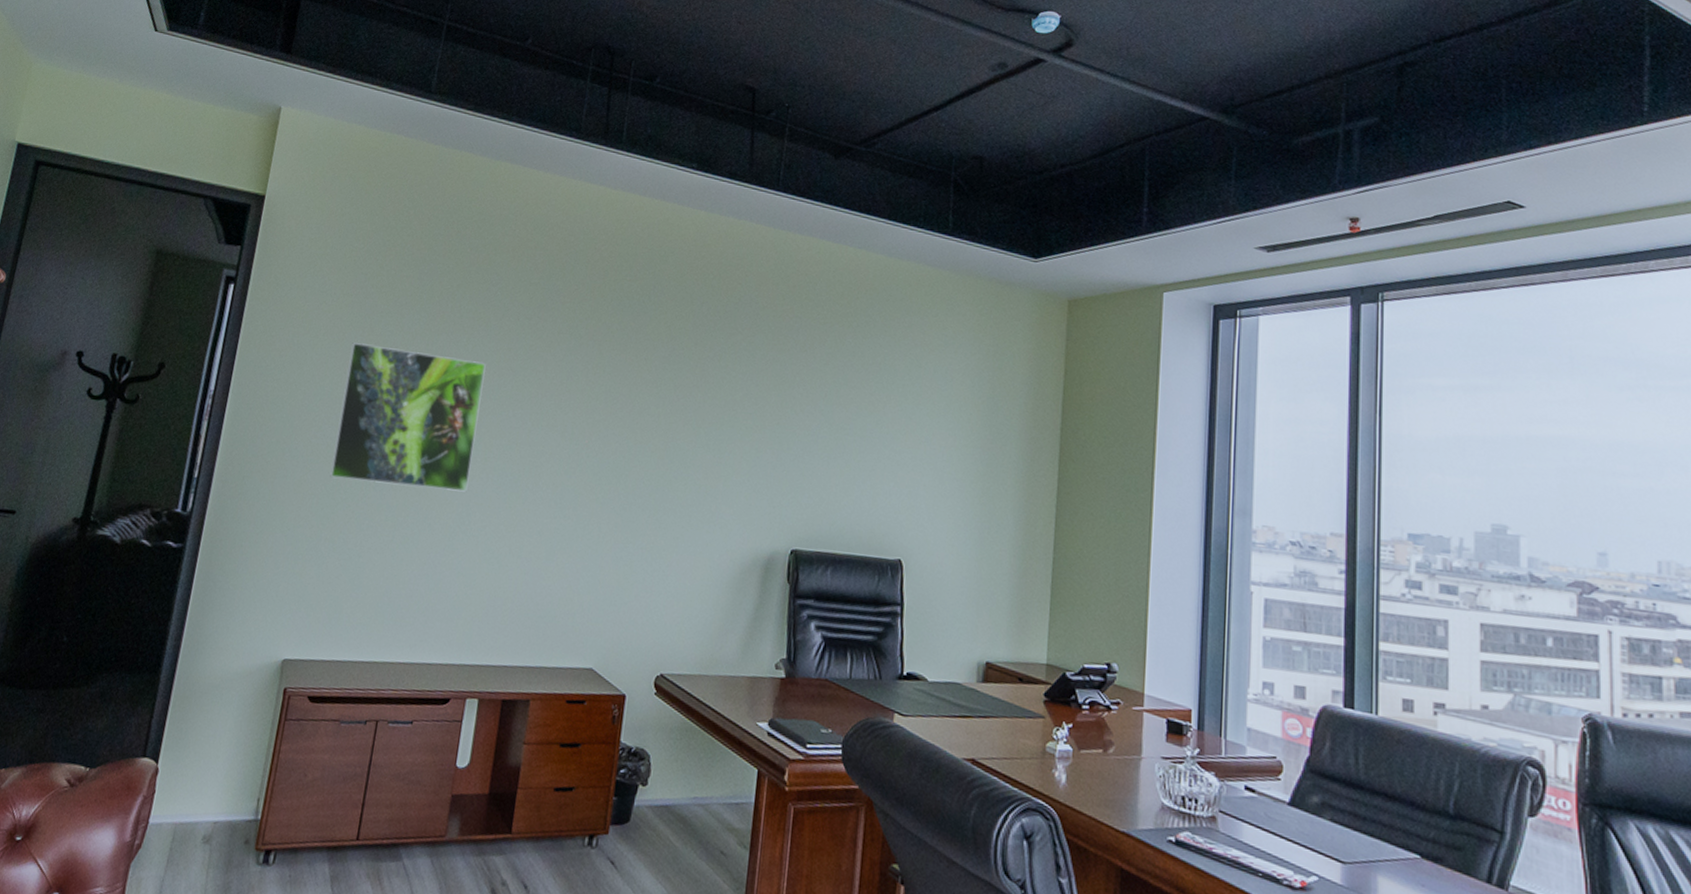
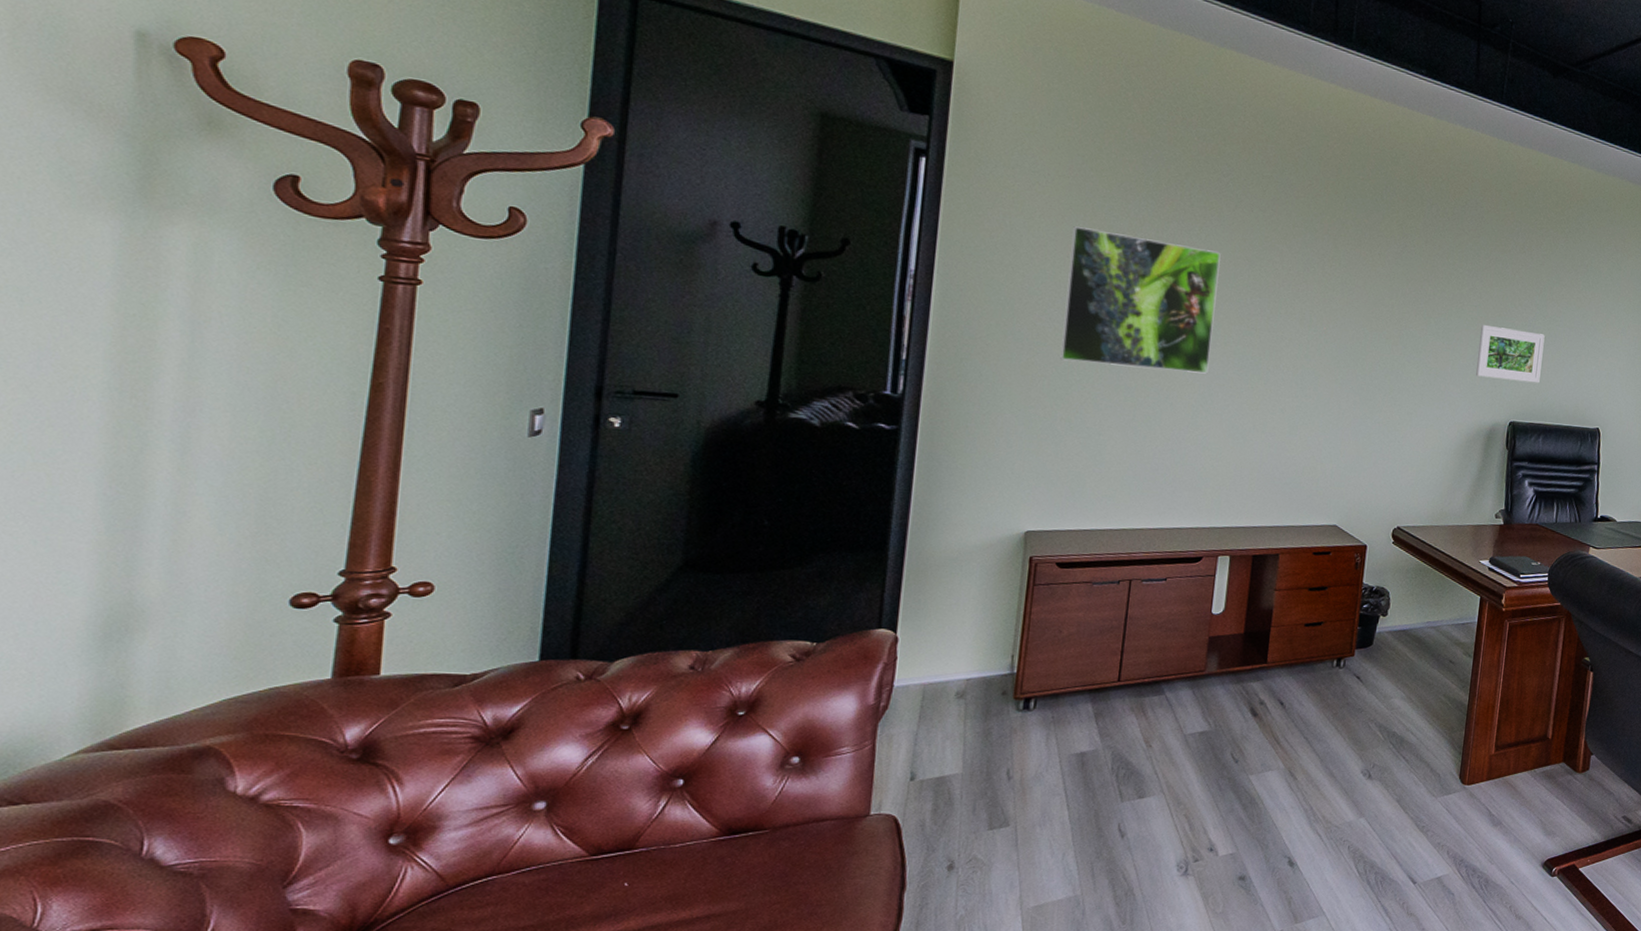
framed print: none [751,435,831,504] -> present [1476,325,1545,383]

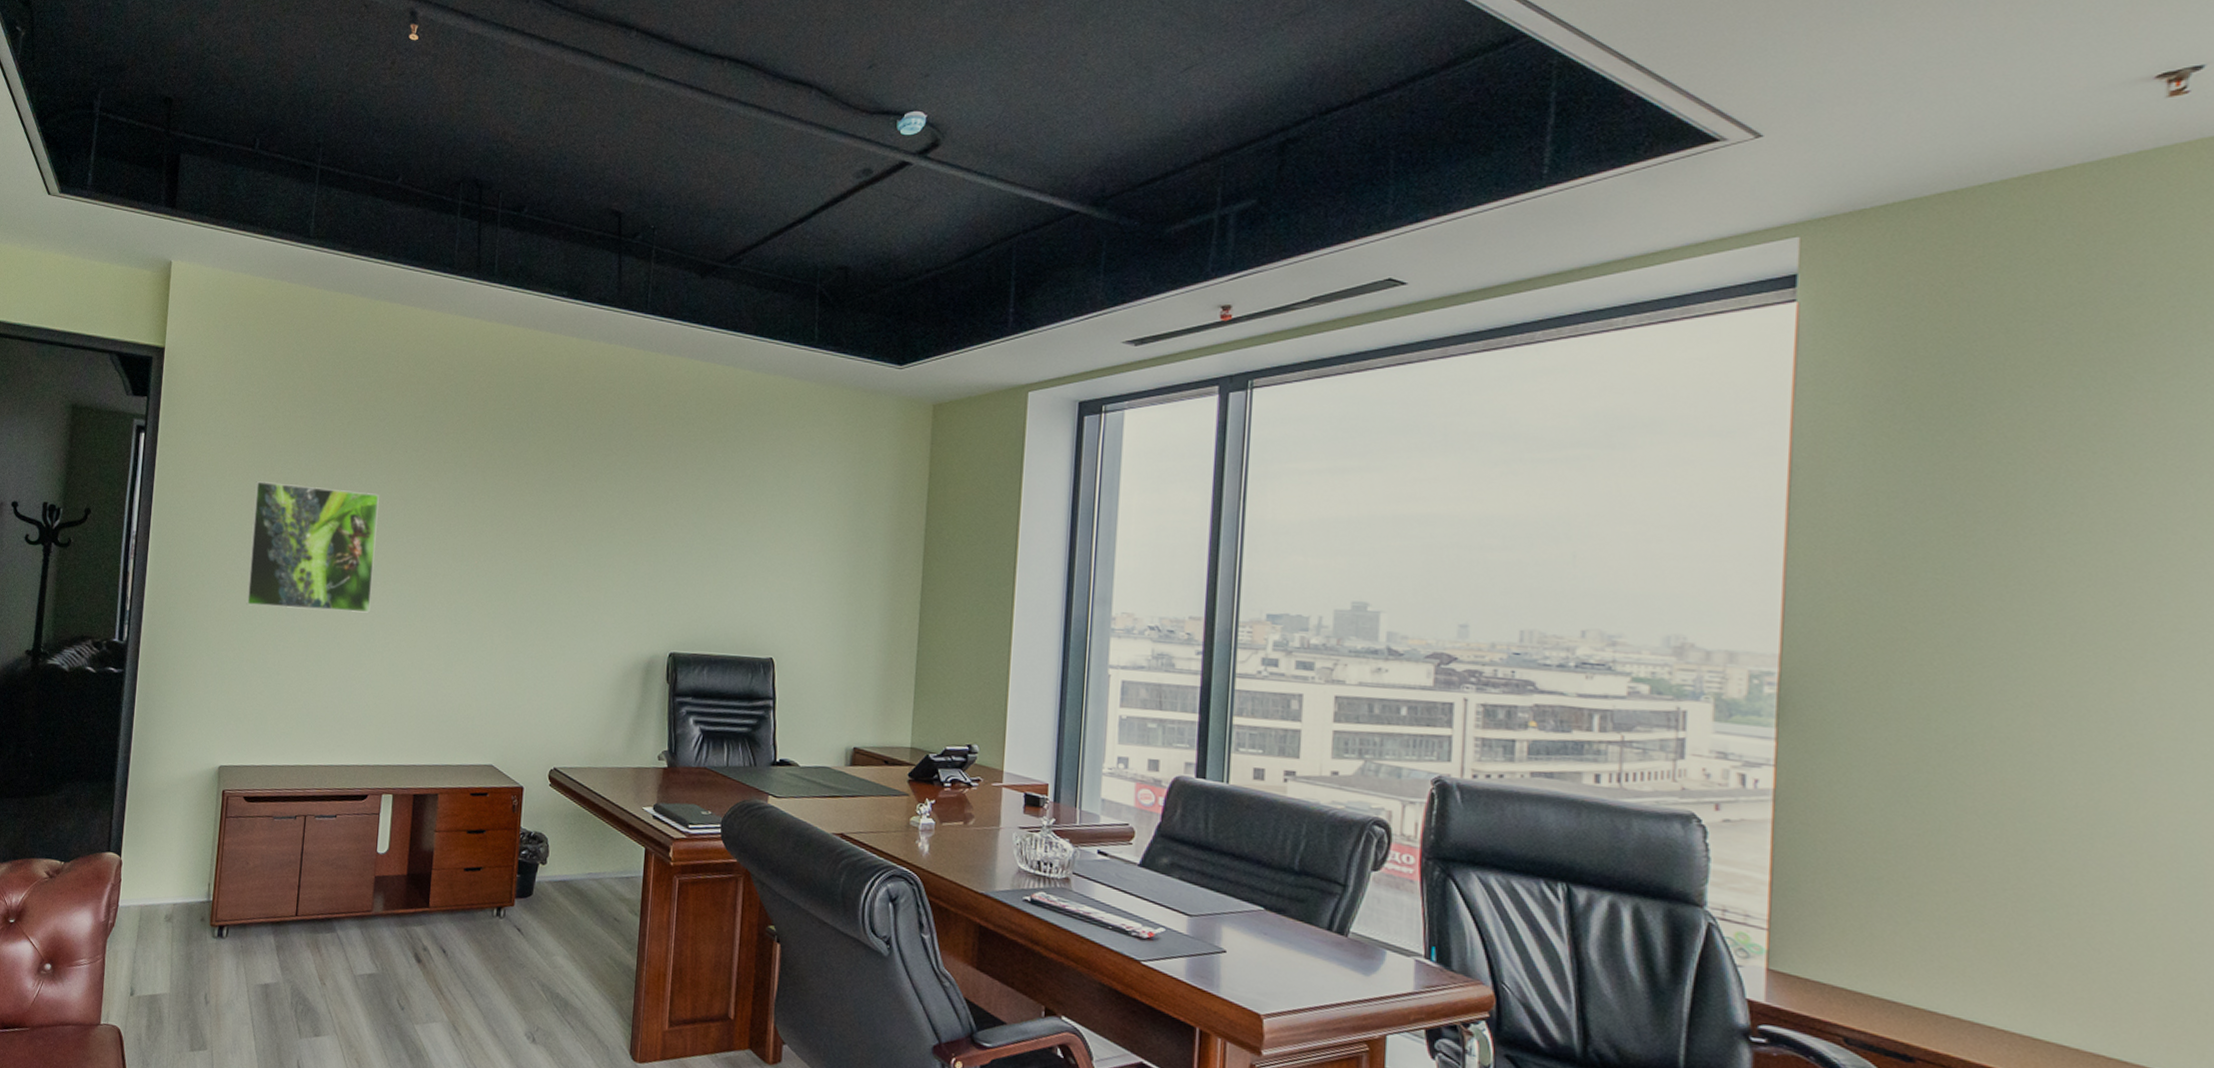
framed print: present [1476,325,1545,383] -> none [631,549,705,610]

